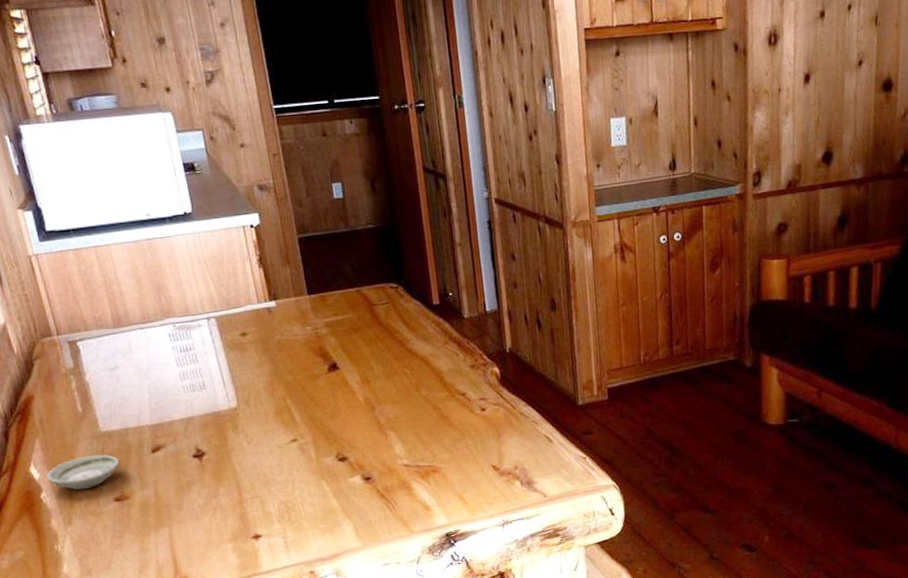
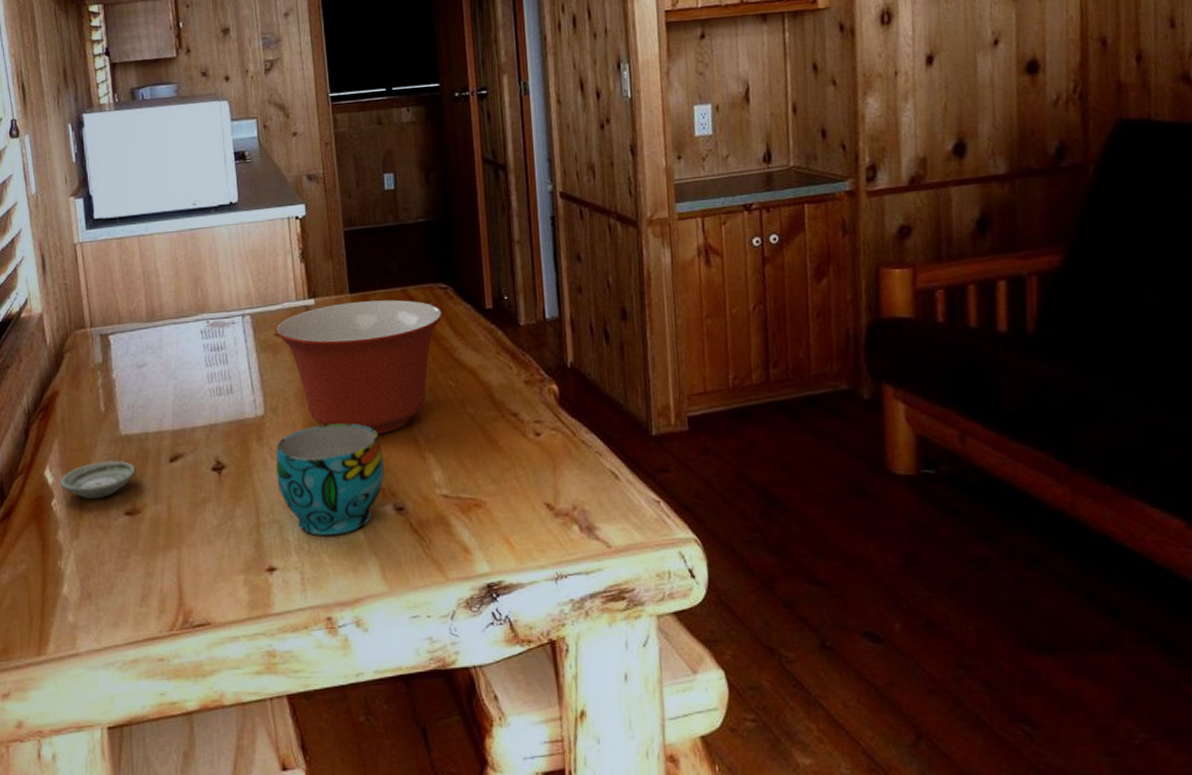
mixing bowl: none [241,299,396,418] -> present [276,299,444,435]
cup: none [251,409,352,506] -> present [276,423,384,535]

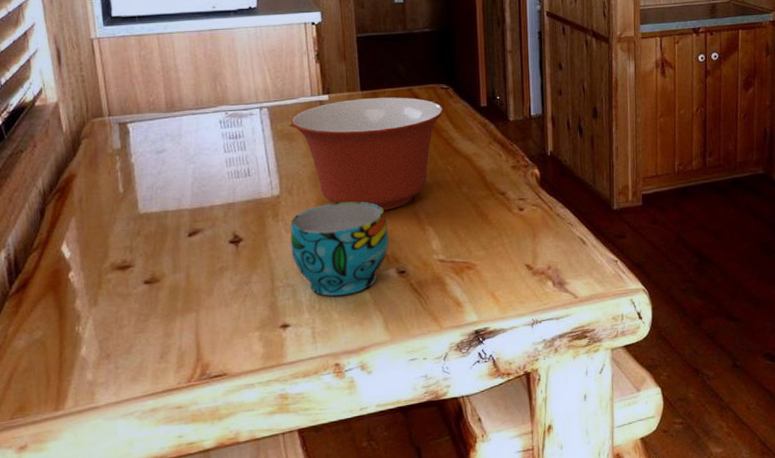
saucer: present [59,460,136,499] -> none [77,236,155,270]

